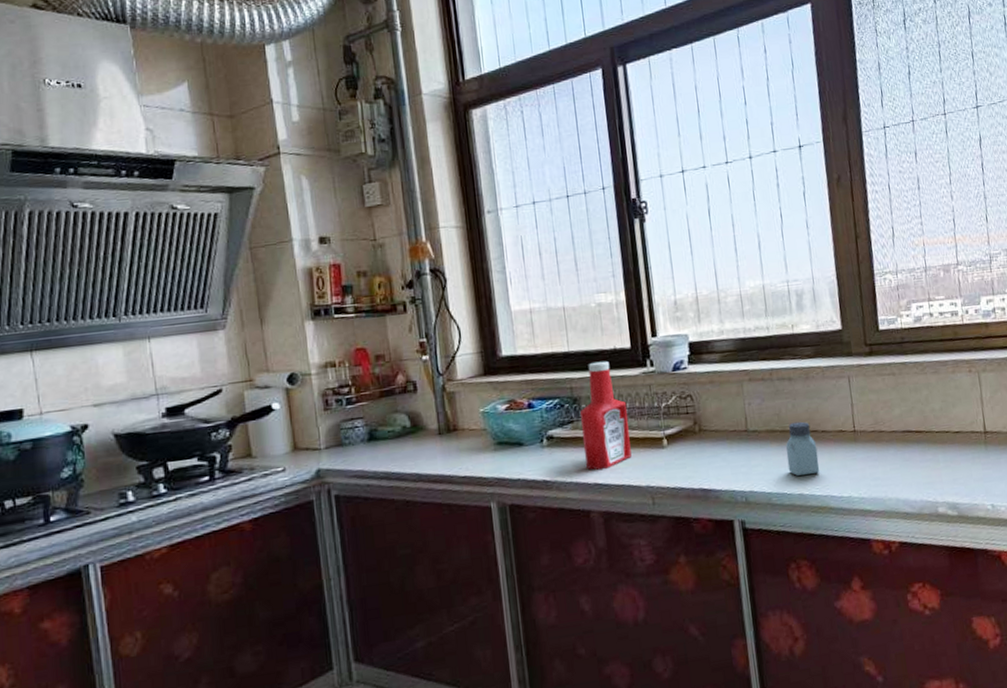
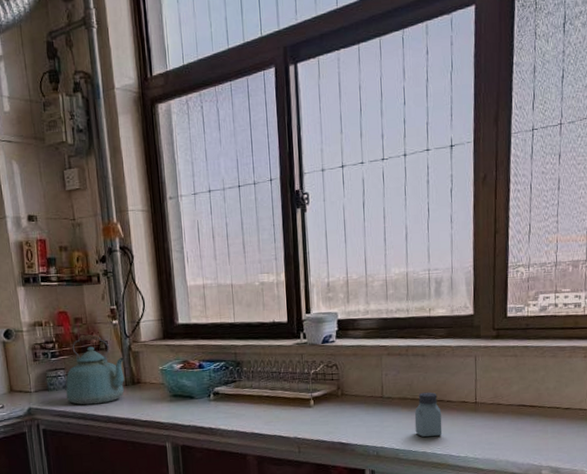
kettle: none [364,373,438,462] -> present [66,334,125,405]
ketchup bottle: present [579,361,632,471] -> none [241,332,283,423]

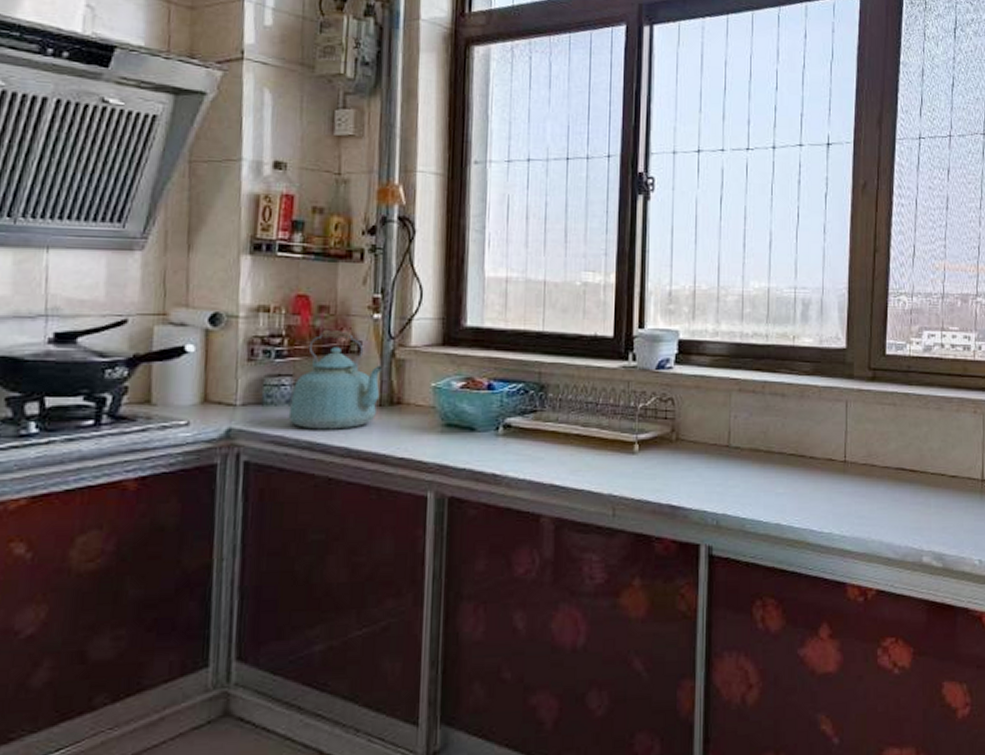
saltshaker: present [414,392,442,438] -> none [768,443,802,504]

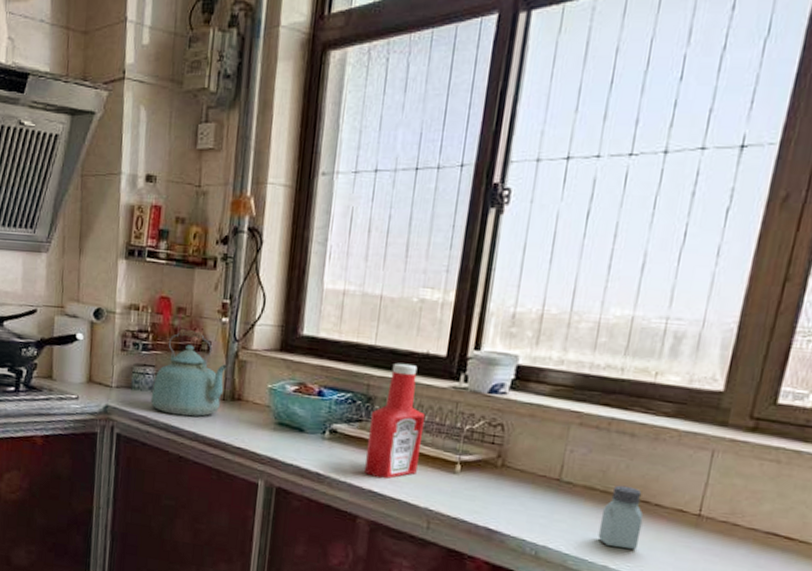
ketchup bottle: none [543,347,600,471] -> present [363,362,426,479]
saltshaker: none [768,443,802,504] -> present [597,485,644,549]

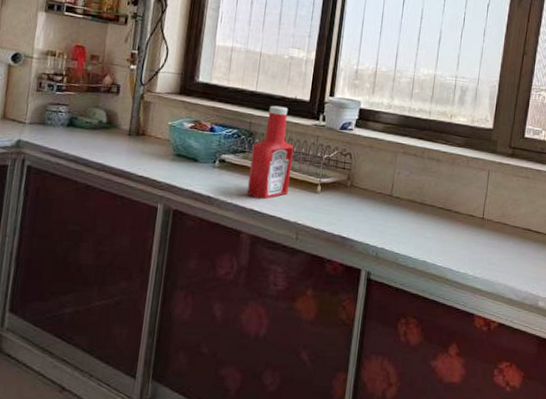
kettle: present [150,328,228,417] -> none [62,73,134,150]
saltshaker: present [597,485,644,549] -> none [418,198,448,246]

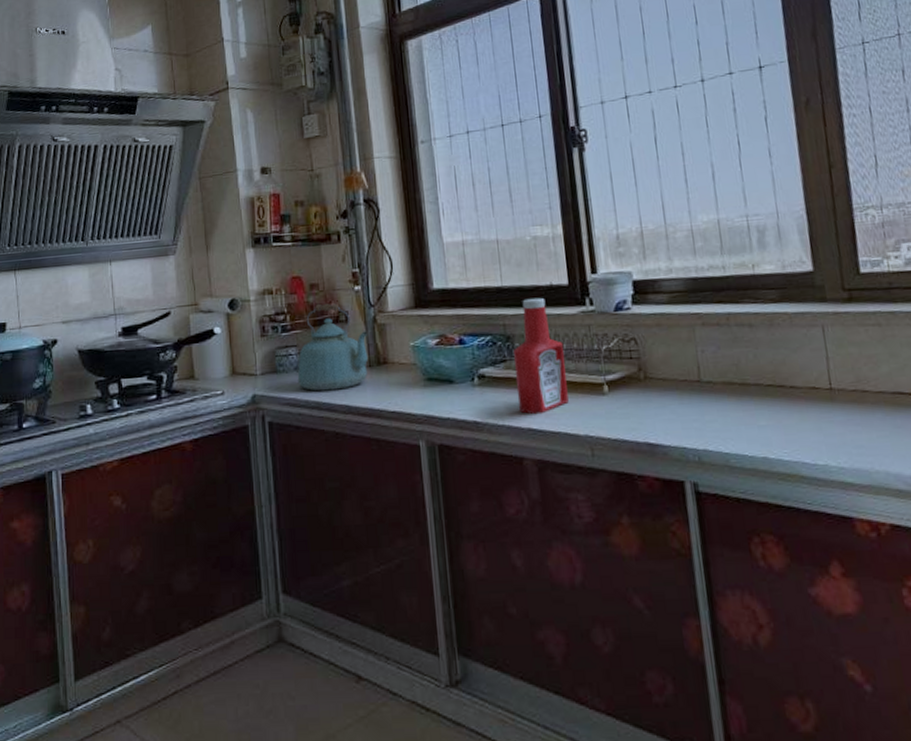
kettle: none [62,73,134,150] -> present [297,303,368,392]

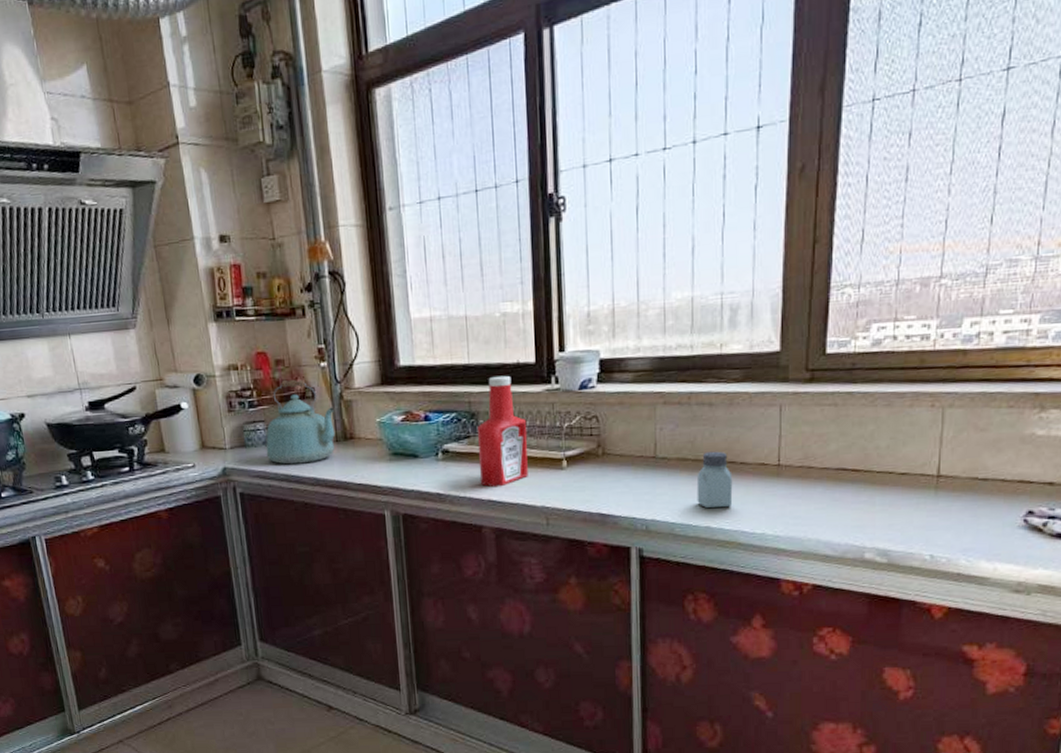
saltshaker: none [746,374,788,437] -> present [696,451,733,509]

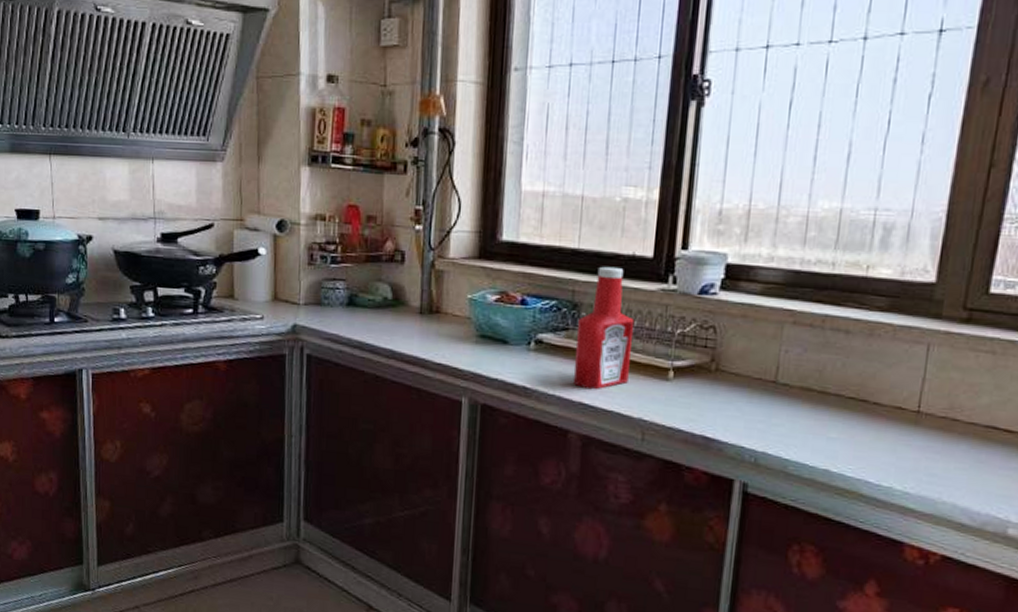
kettle: present [266,379,335,465] -> none [342,238,424,333]
saltshaker: present [696,451,733,509] -> none [817,384,863,451]

